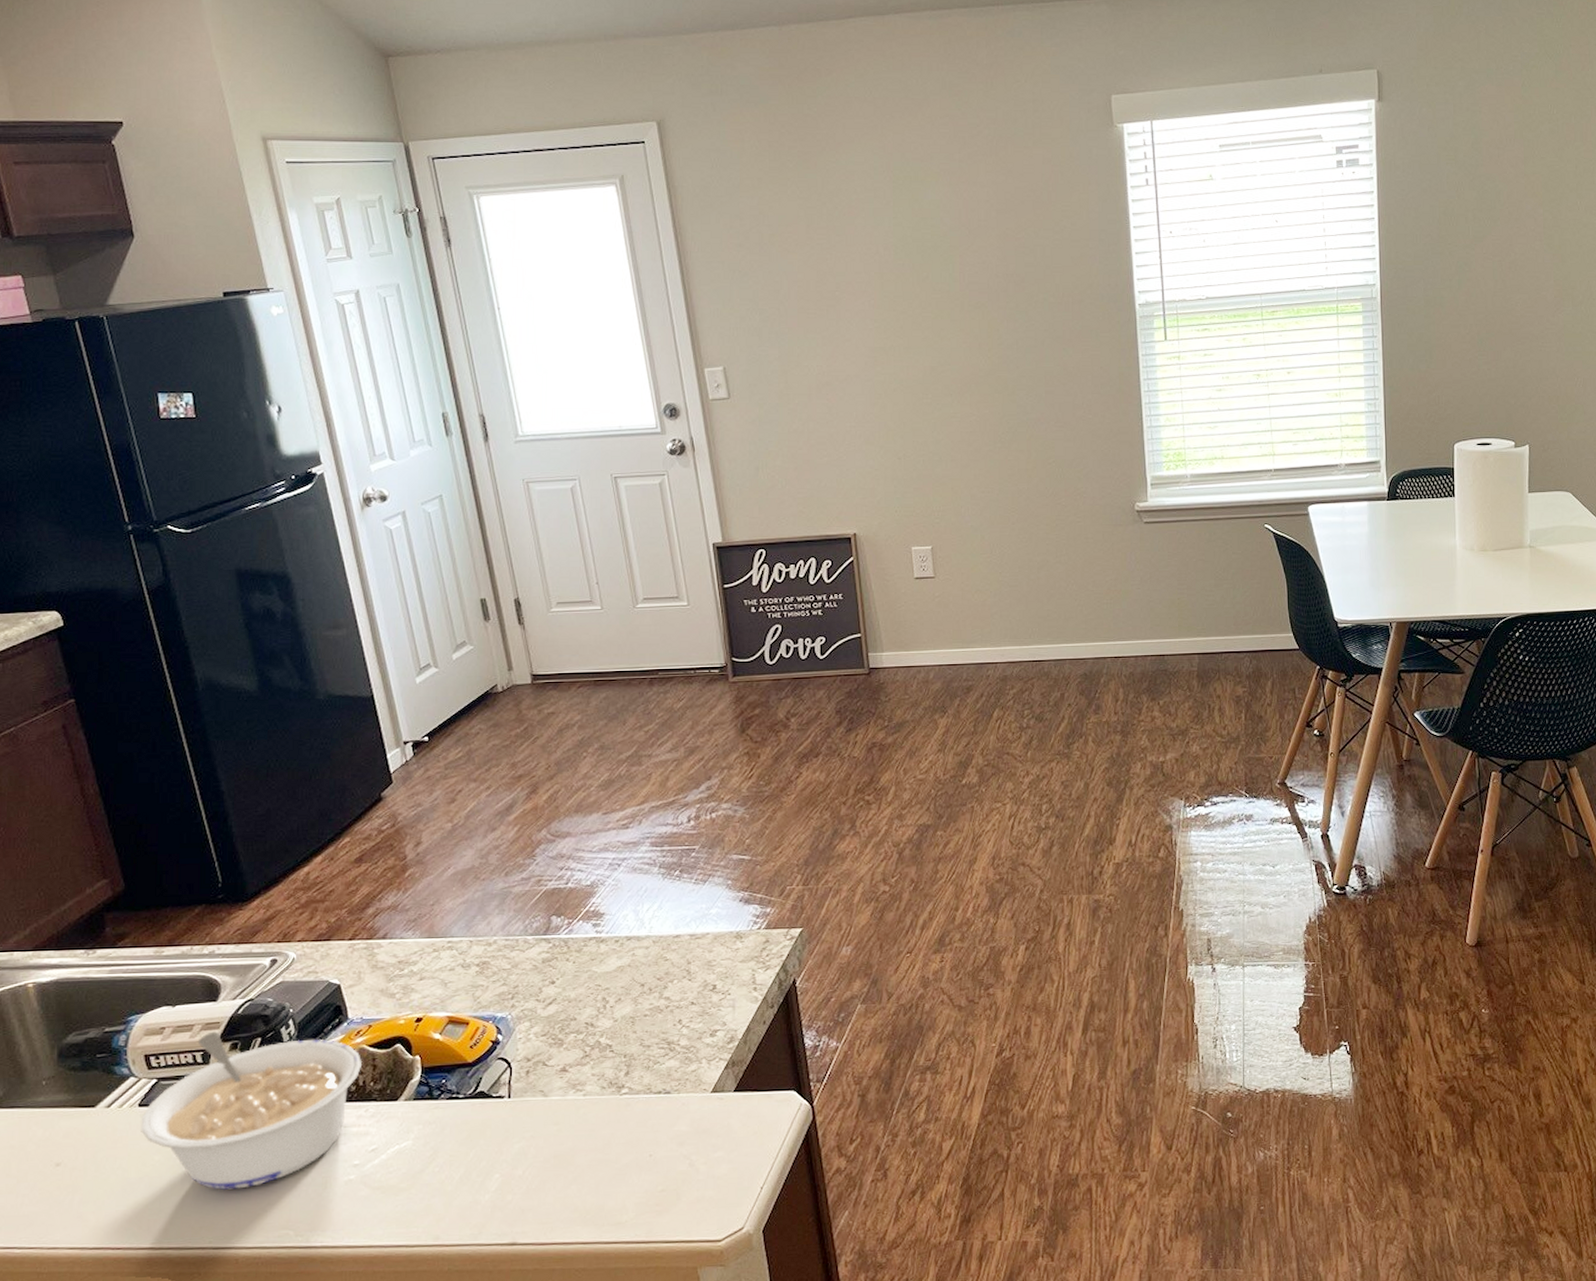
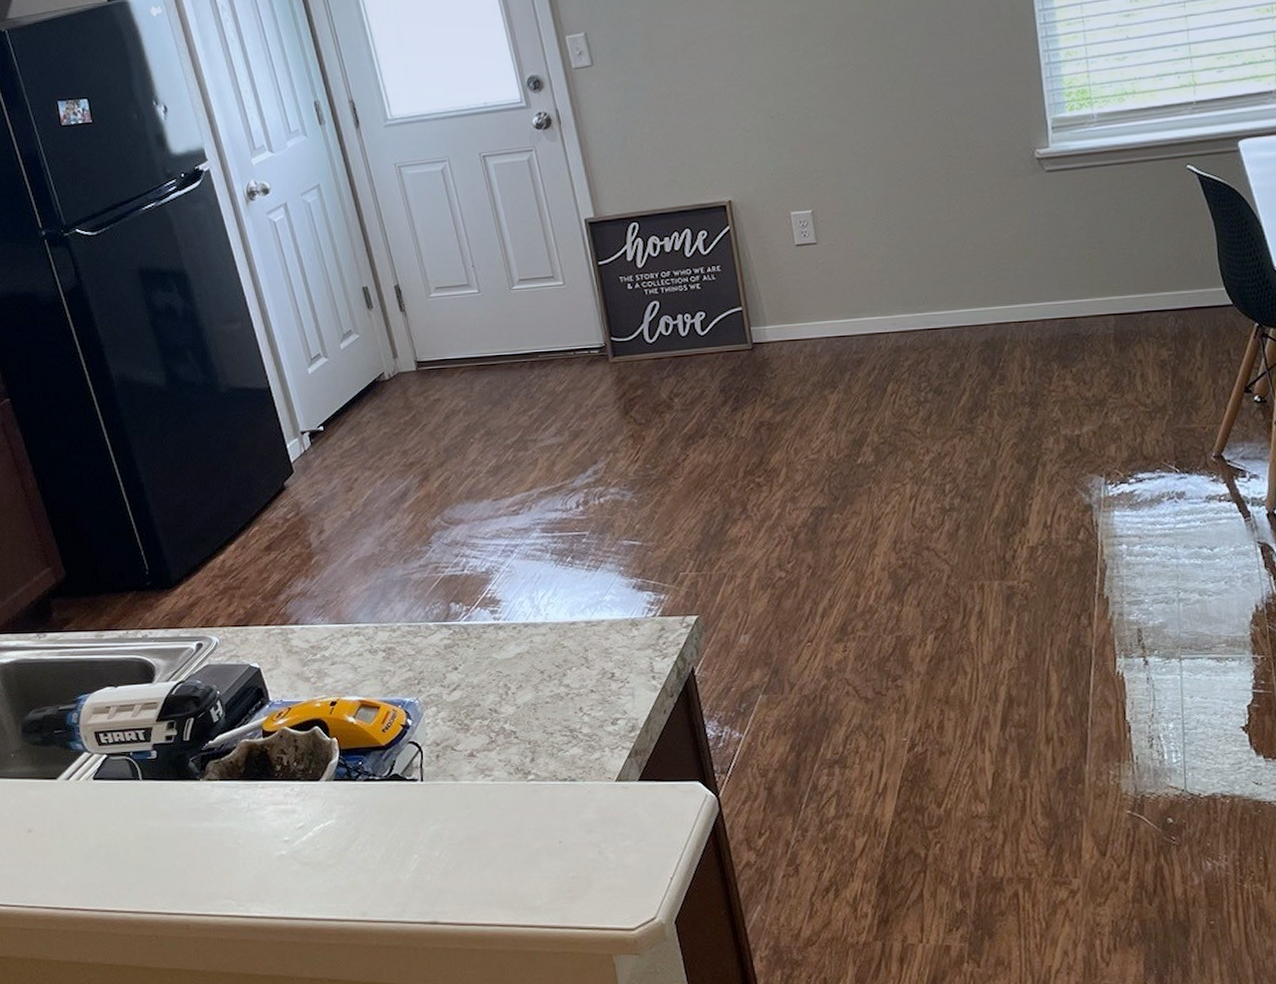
legume: present [141,1031,363,1190] -> none [96,711,286,860]

